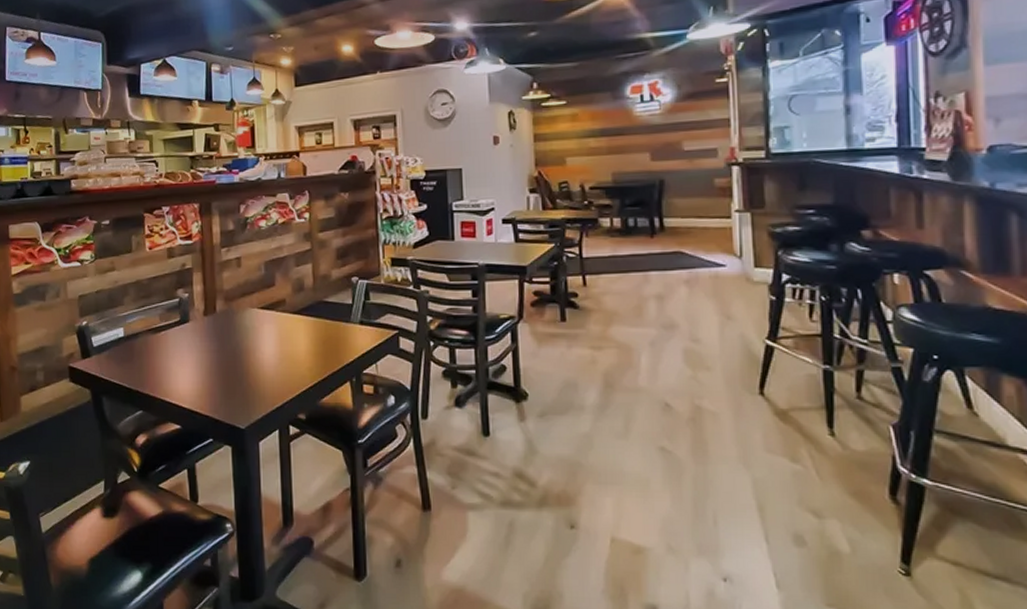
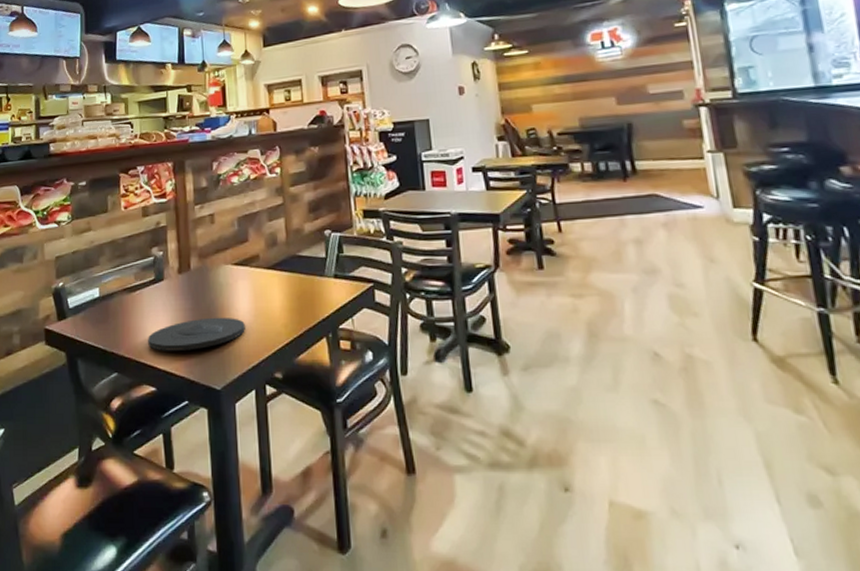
plate: none [173,359,270,391] -> present [148,317,245,351]

